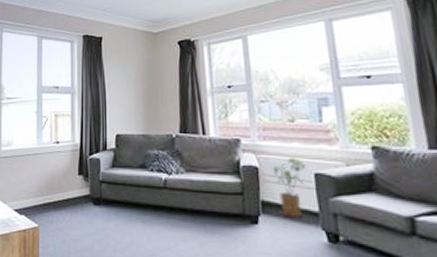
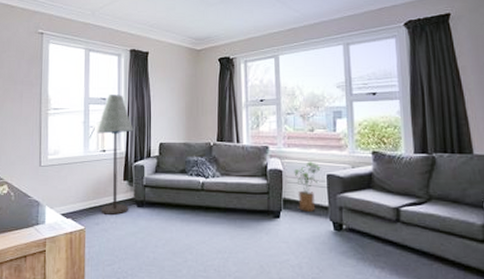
floor lamp: none [49,83,88,213] -> present [96,95,134,215]

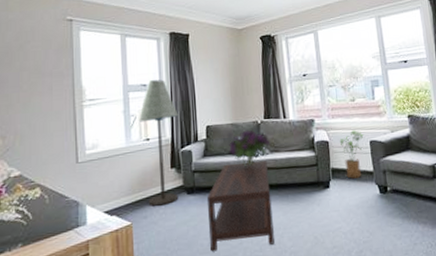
coffee table: none [156,182,219,267] -> present [207,160,275,252]
bouquet: none [180,151,222,188] -> present [229,129,271,167]

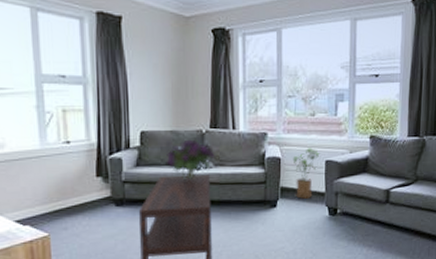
floor lamp: present [138,80,179,206] -> none [55,71,106,217]

